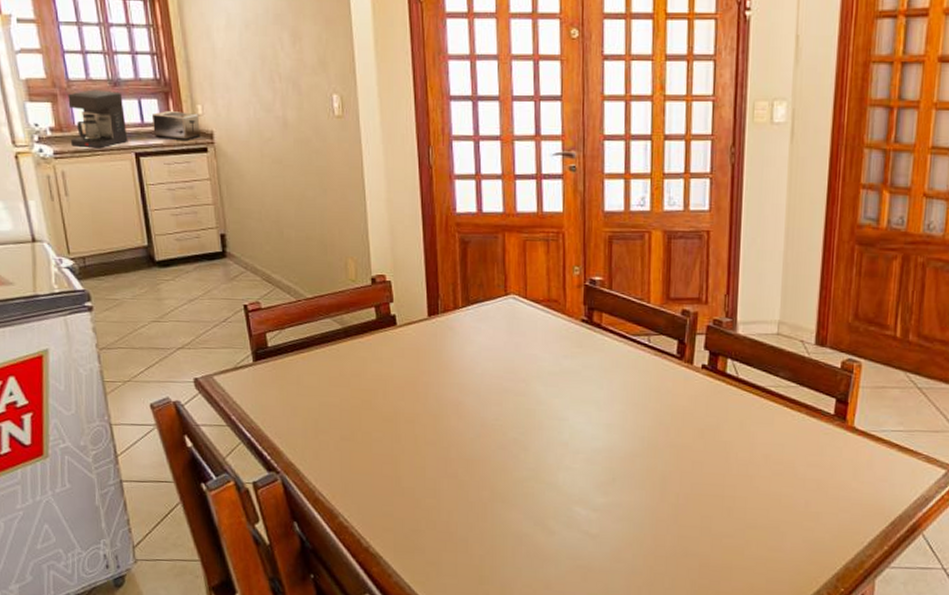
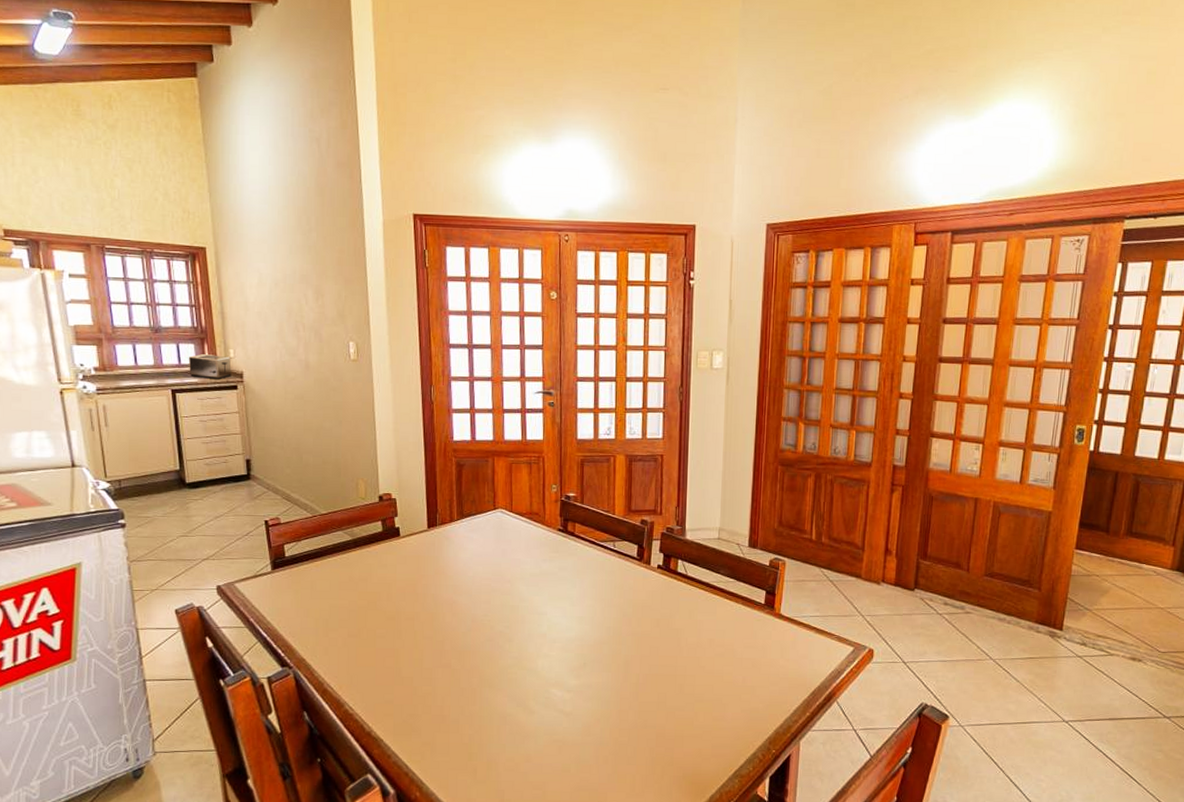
coffee maker: present [68,89,128,149] -> none [112,335,166,386]

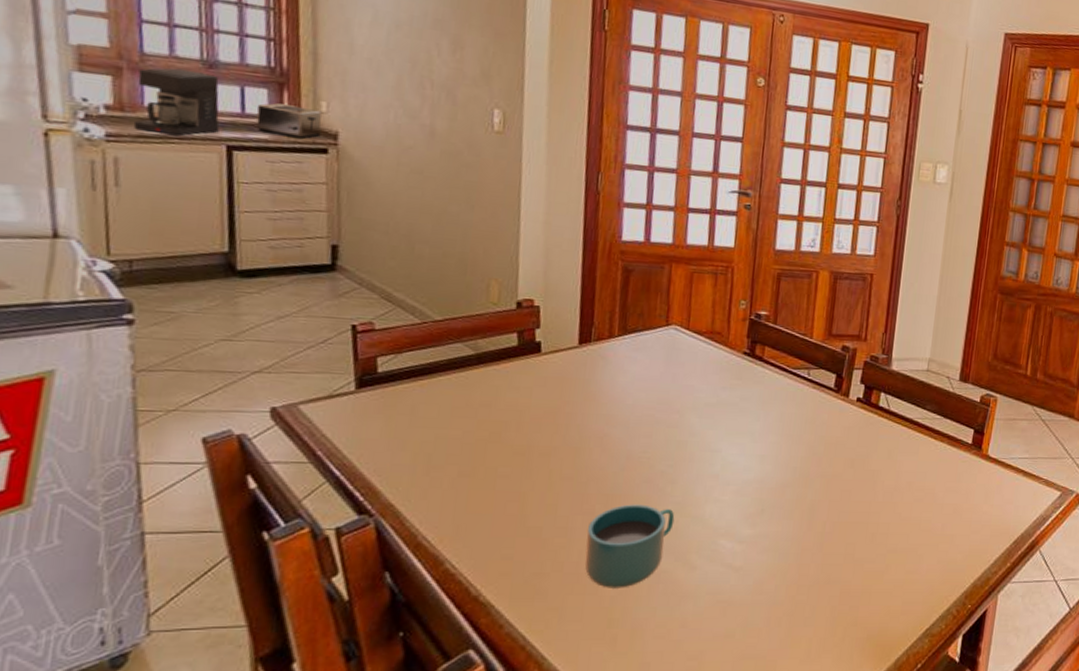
coffee maker: none [112,335,166,386] -> present [133,68,220,137]
cup: none [446,659,514,728] -> present [584,504,675,588]

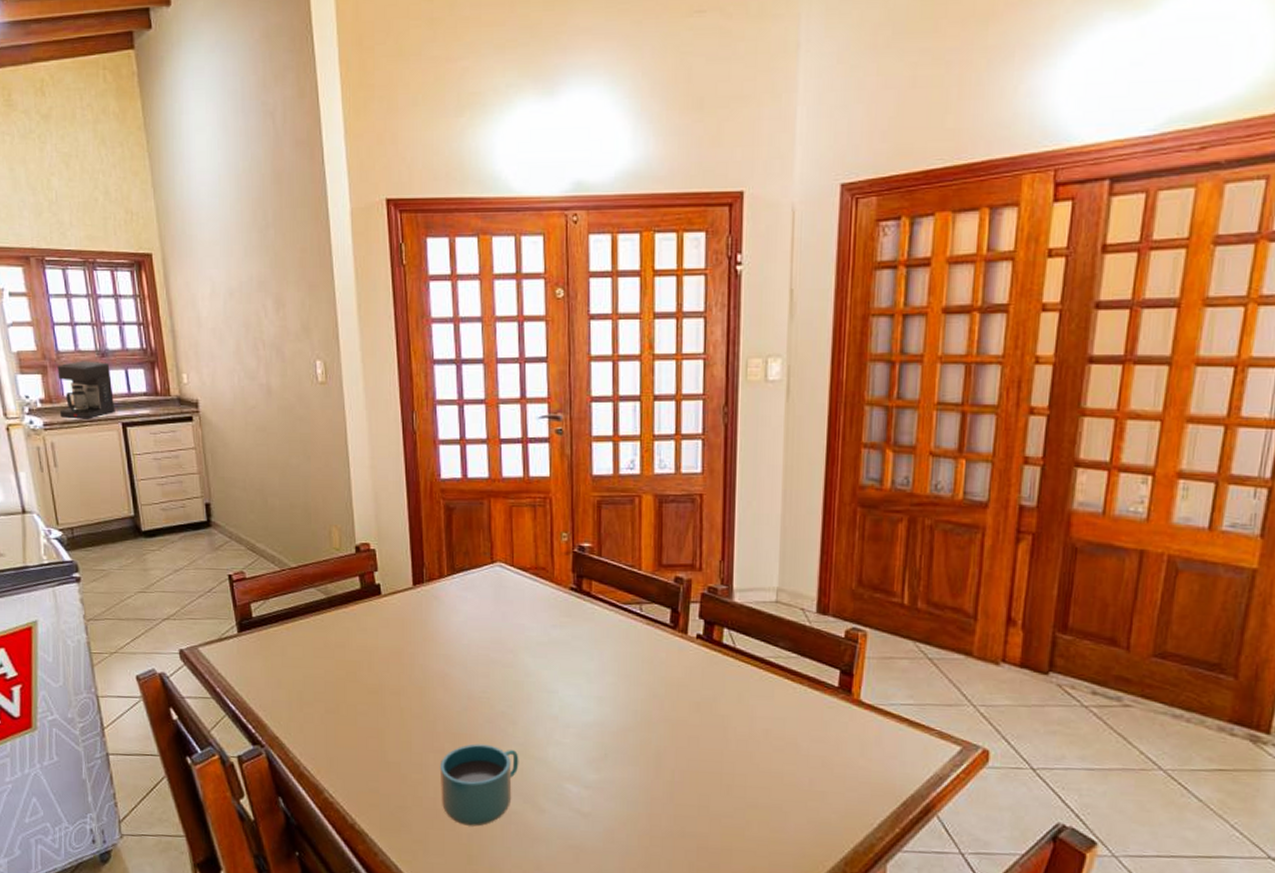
toaster: present [256,103,322,140] -> none [138,381,186,411]

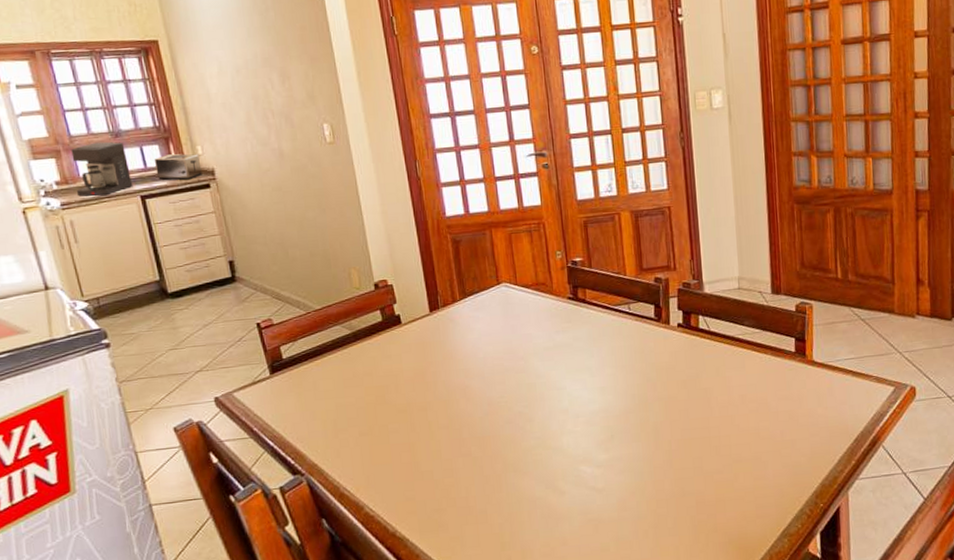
toaster: none [138,381,186,411] -> present [154,153,202,181]
cup: present [439,744,519,827] -> none [468,442,539,517]

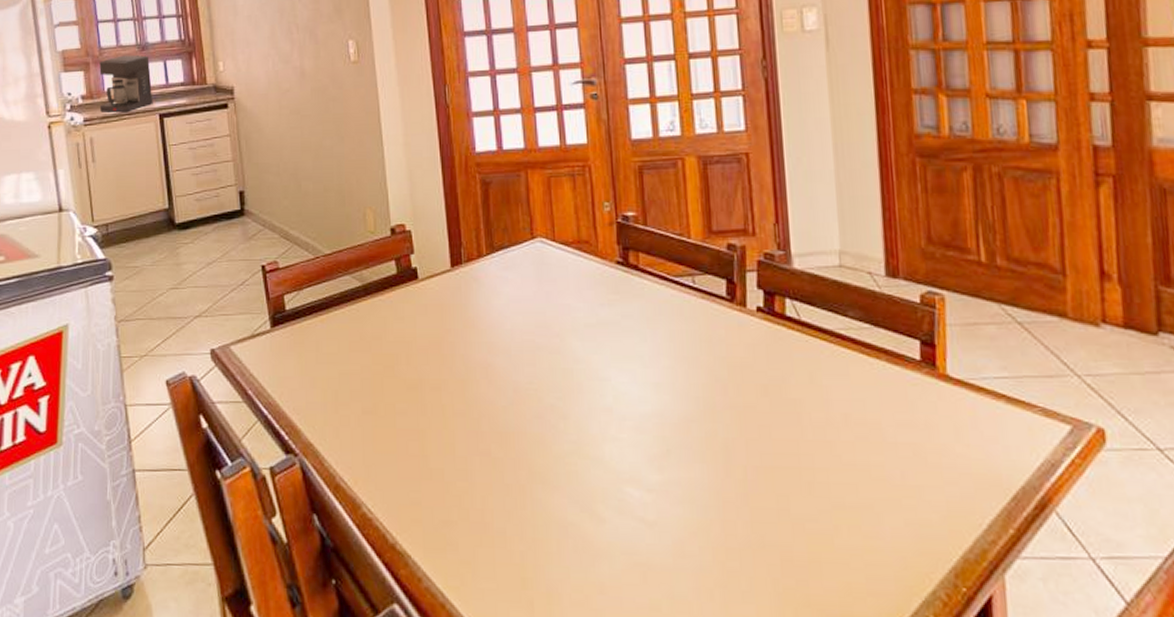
toaster: present [154,153,202,181] -> none [176,70,221,99]

